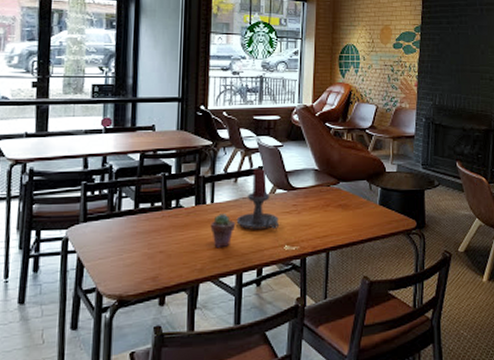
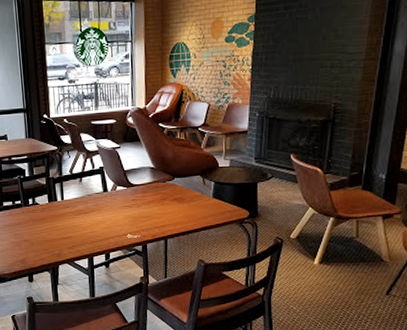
potted succulent: present [210,214,235,247] -> none [63,209,84,236]
candle holder: present [236,168,279,230] -> none [84,168,121,222]

